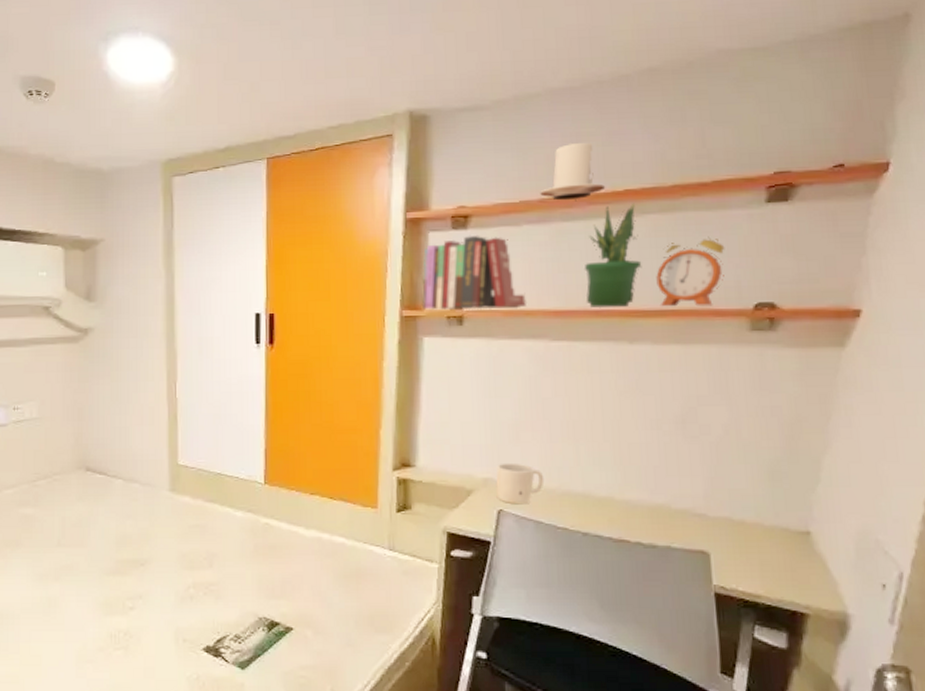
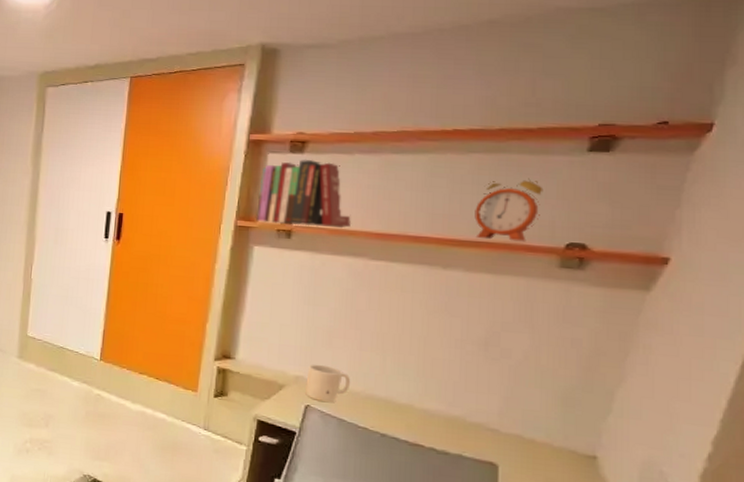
candle: present [540,142,606,201] -> none [374,83,436,135]
planter: present [584,203,642,309] -> none [406,142,463,235]

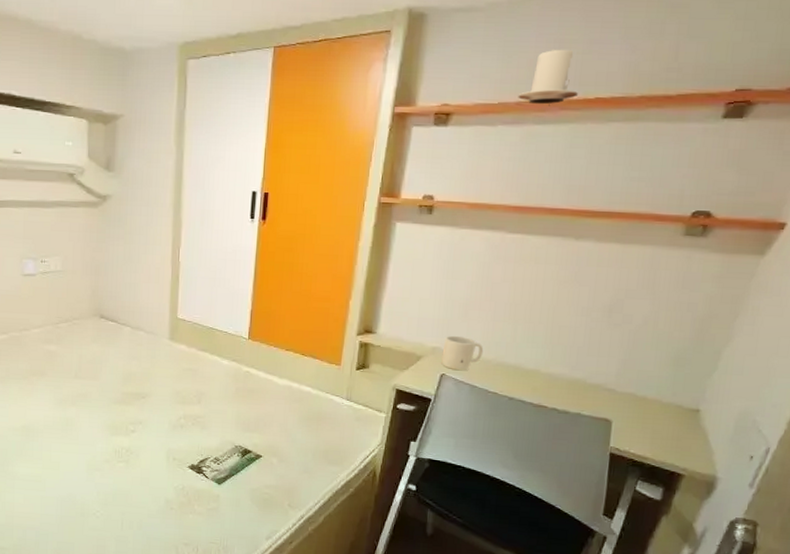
books: present [255,159,352,229] -> none [398,132,492,203]
candle: none [374,83,436,135] -> present [518,49,579,105]
alarm clock: present [474,178,543,242] -> none [608,146,677,211]

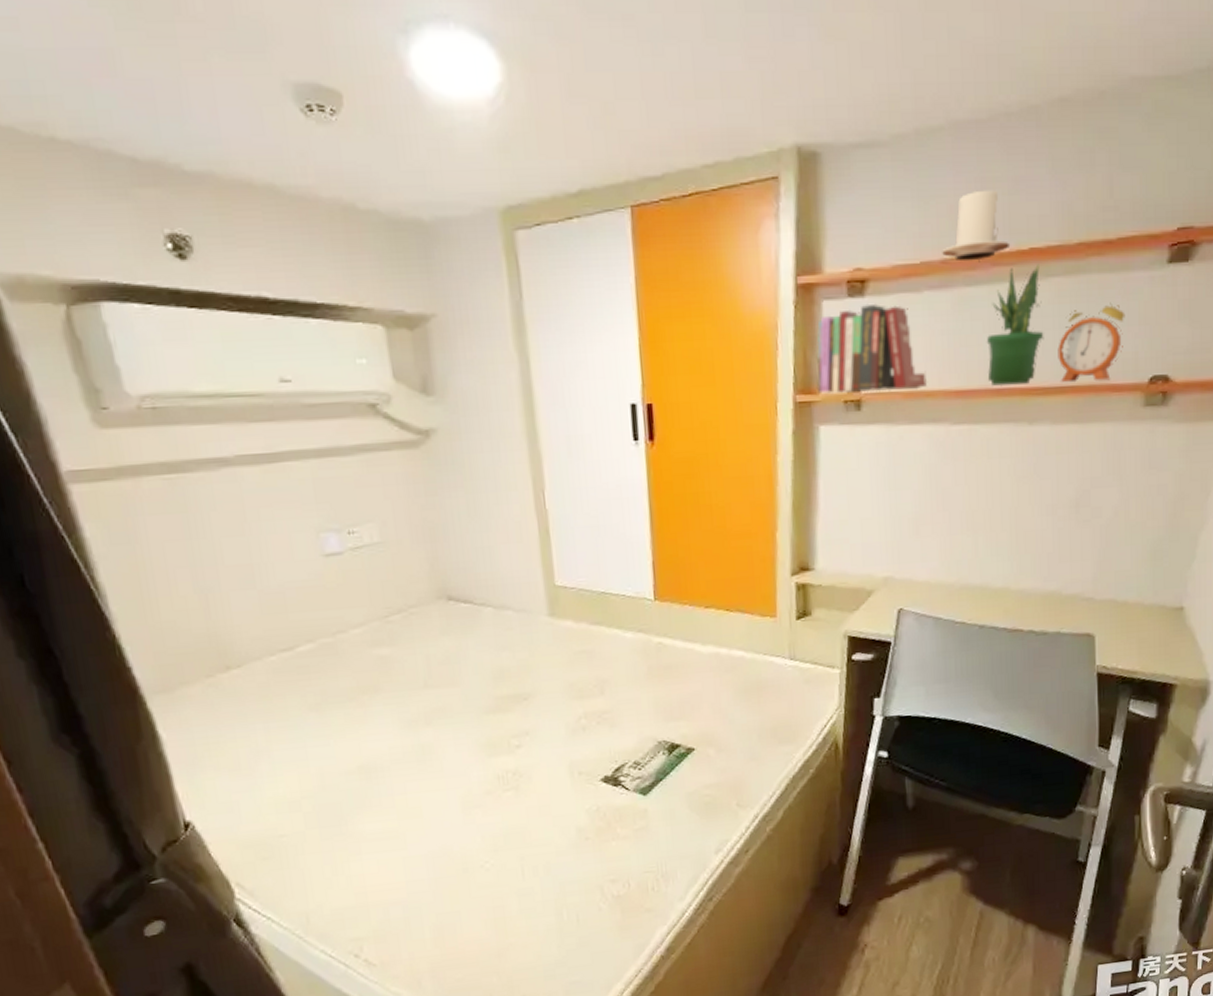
books: none [398,132,492,203] -> present [816,303,928,395]
mug: present [441,335,484,371] -> none [896,559,944,602]
planter: none [543,110,603,207] -> present [986,263,1044,387]
alarm clock: none [608,146,677,211] -> present [1057,302,1126,383]

